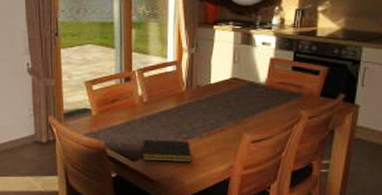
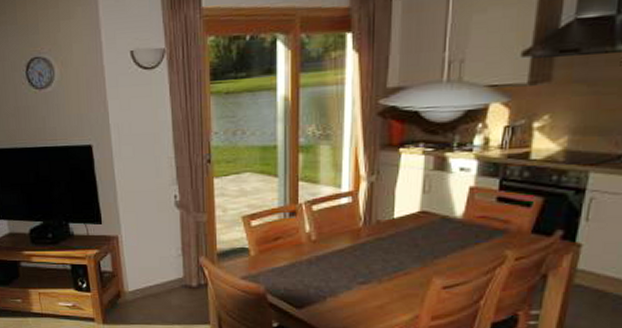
notepad: present [142,140,191,163] -> none [309,284,368,312]

